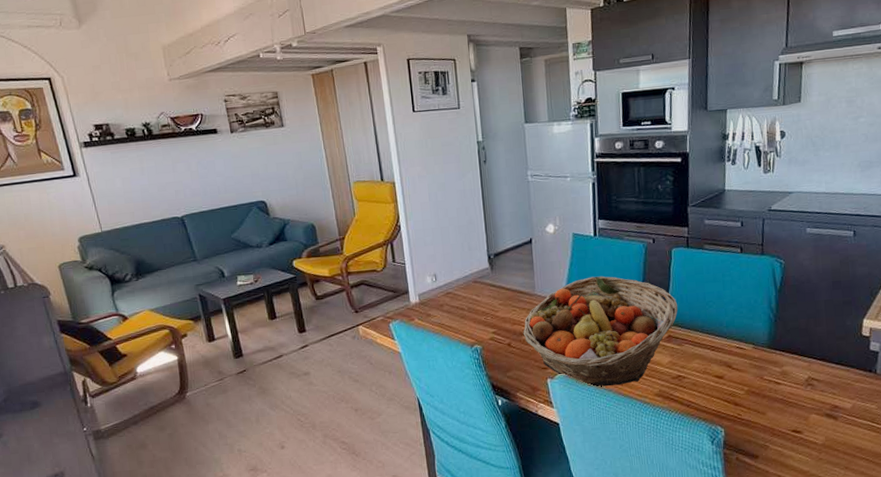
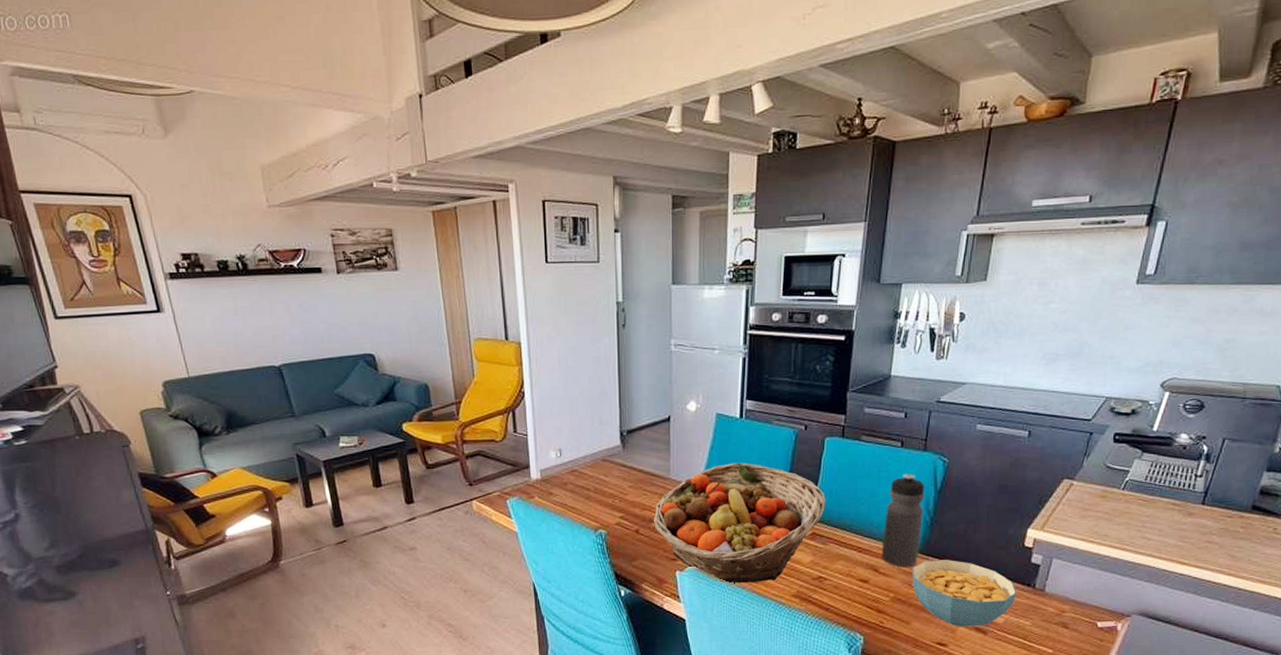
water bottle: none [732,276,768,362] -> present [881,473,925,568]
cereal bowl: none [763,352,861,414] -> present [912,560,1017,627]

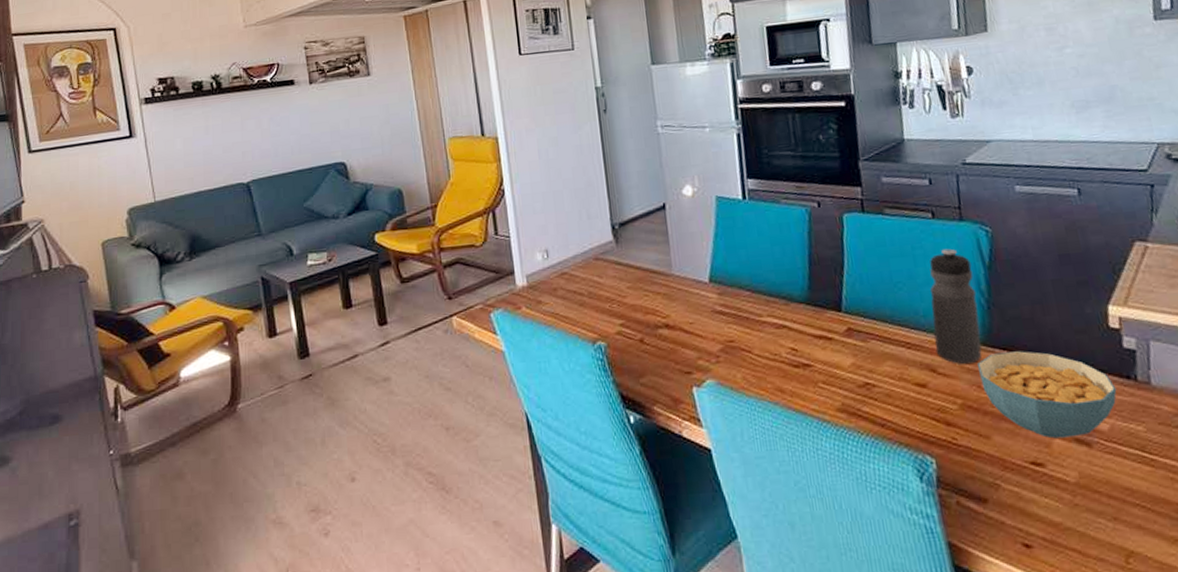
fruit basket: present [653,462,826,583] -> none [658,250,858,398]

